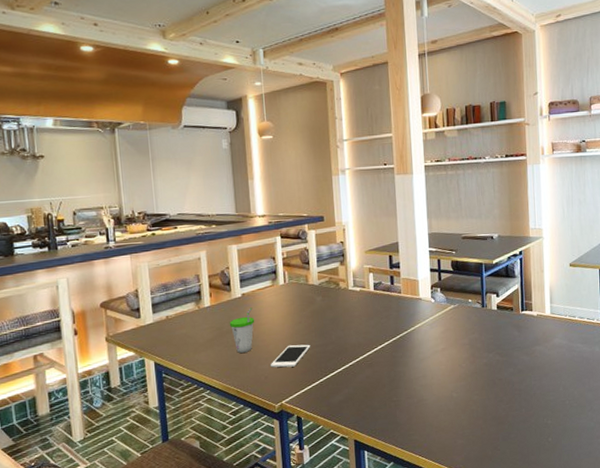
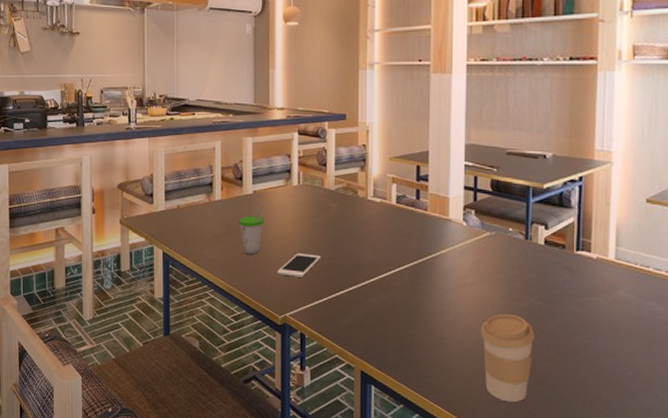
coffee cup: none [452,370,495,443] -> present [480,313,535,403]

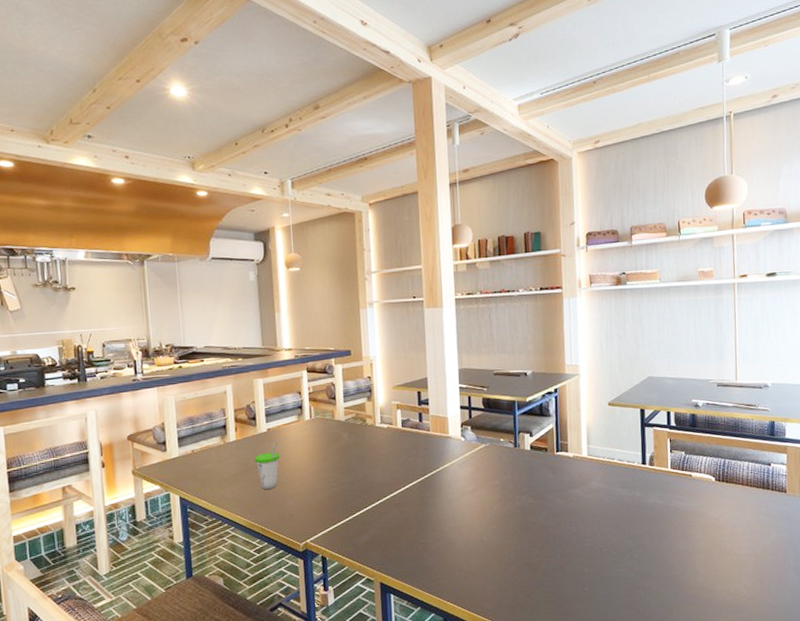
cell phone: present [277,252,321,277] -> none [296,482,337,505]
coffee cup: present [480,313,535,403] -> none [482,513,528,590]

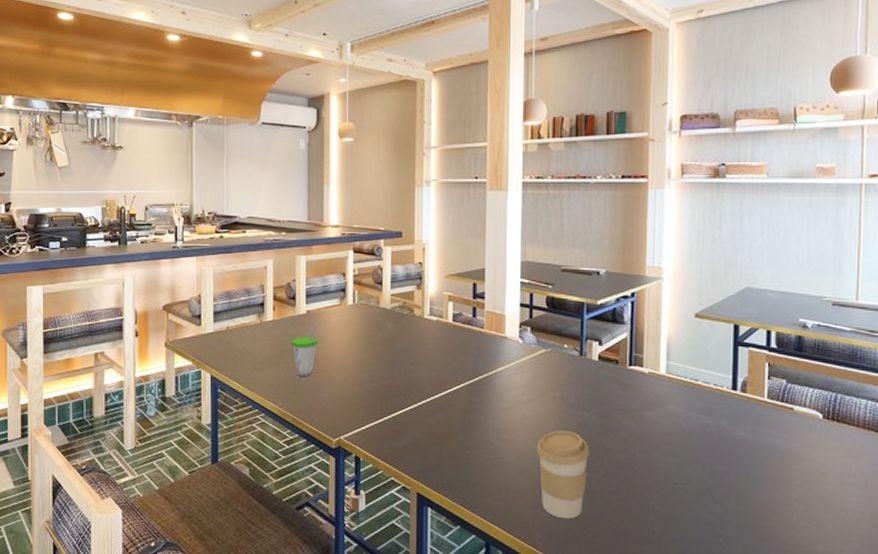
coffee cup: none [482,513,528,590] -> present [536,430,590,519]

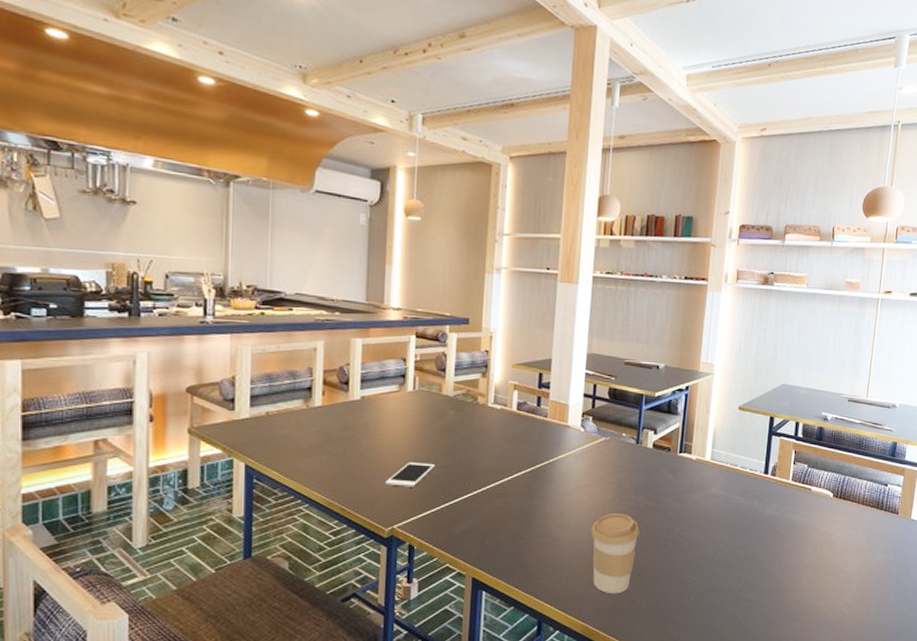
cup: present [291,327,318,376] -> none [342,413,373,465]
cell phone: none [331,373,377,399] -> present [385,461,435,487]

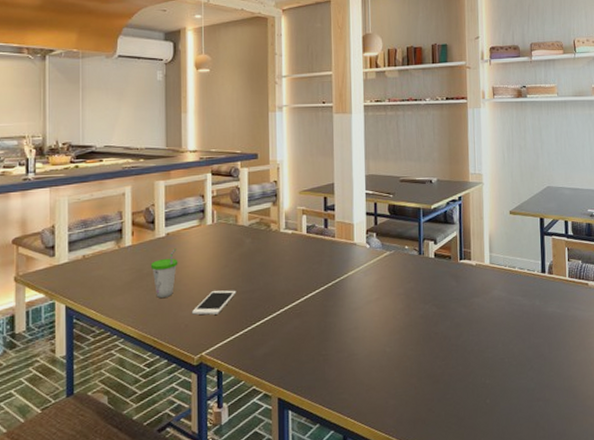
cup: none [342,413,373,465] -> present [150,248,178,298]
coffee cup: present [591,512,640,594] -> none [385,322,431,404]

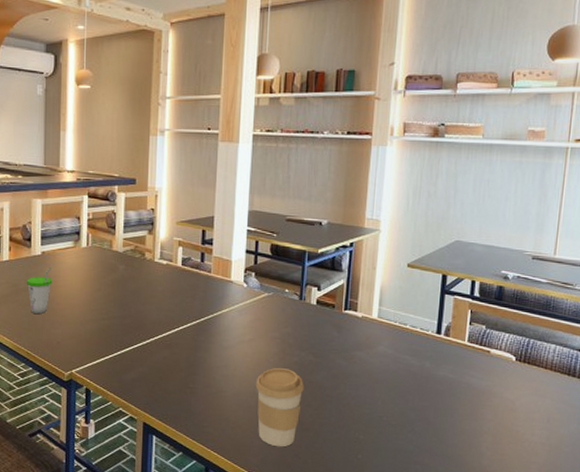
cell phone: present [192,290,237,315] -> none [64,312,108,336]
coffee cup: none [385,322,431,404] -> present [255,367,304,447]

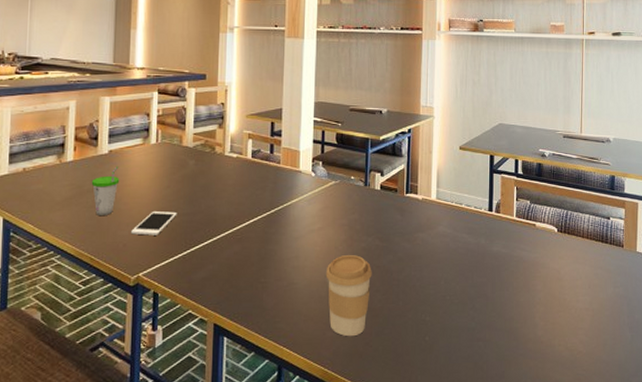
cell phone: none [64,312,108,336] -> present [131,210,177,236]

